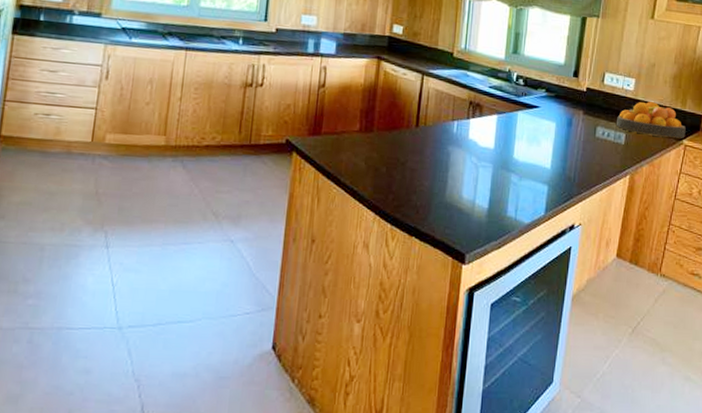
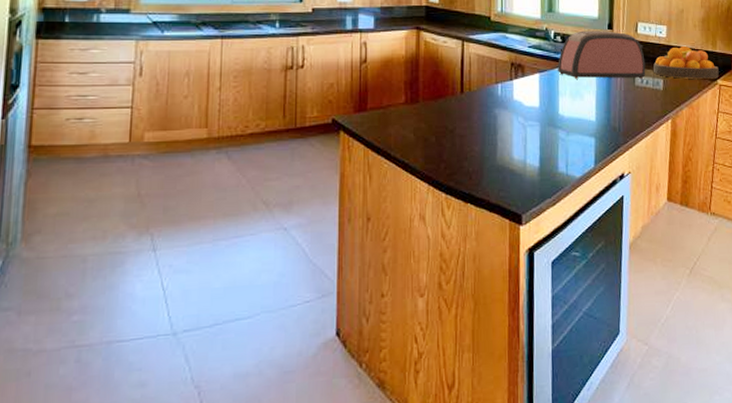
toaster: none [517,75,609,131] -> present [558,30,646,79]

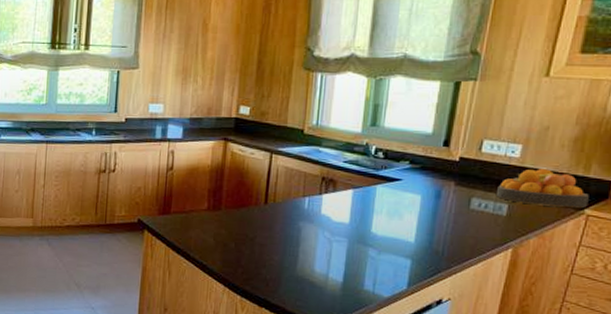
toaster: present [558,30,646,79] -> none [375,147,487,202]

